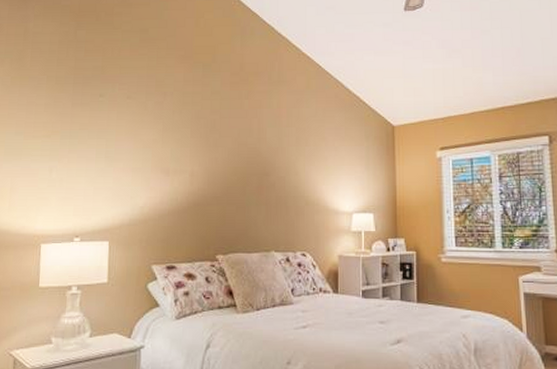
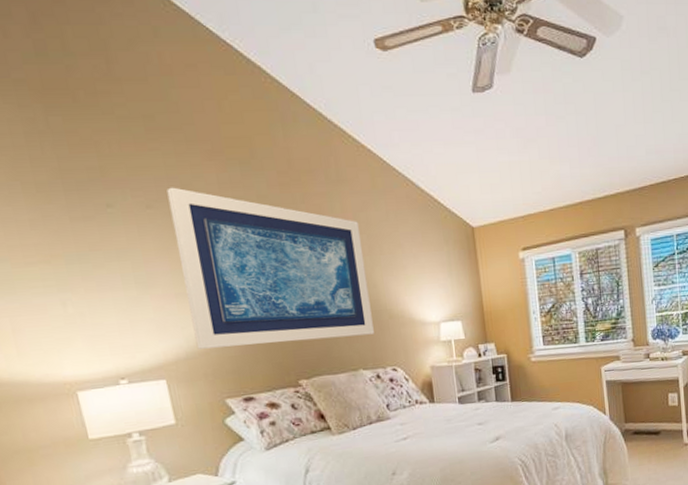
wall art: none [139,83,291,218] -> present [166,187,374,349]

